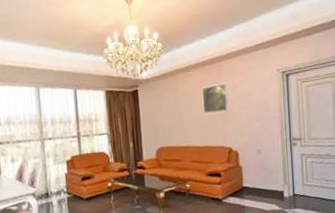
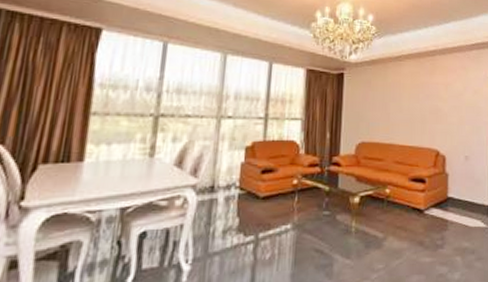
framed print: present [201,83,229,113] -> none [412,79,440,110]

